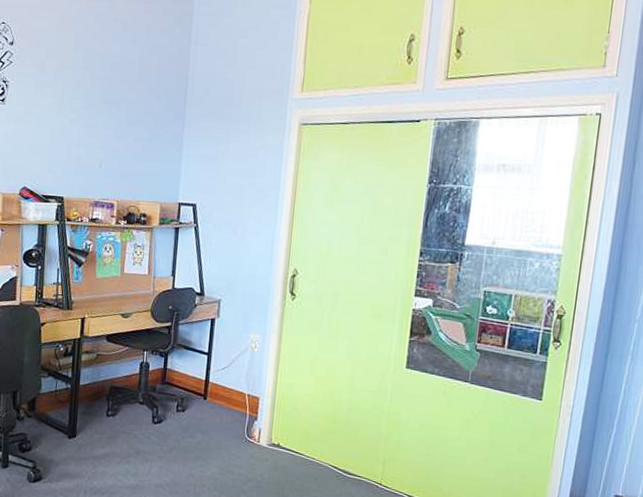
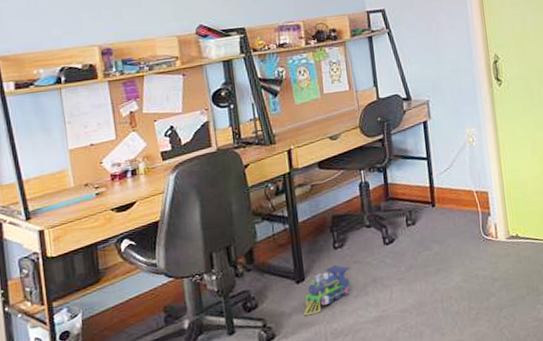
toy train: none [70,430,119,469] -> present [304,265,351,315]

